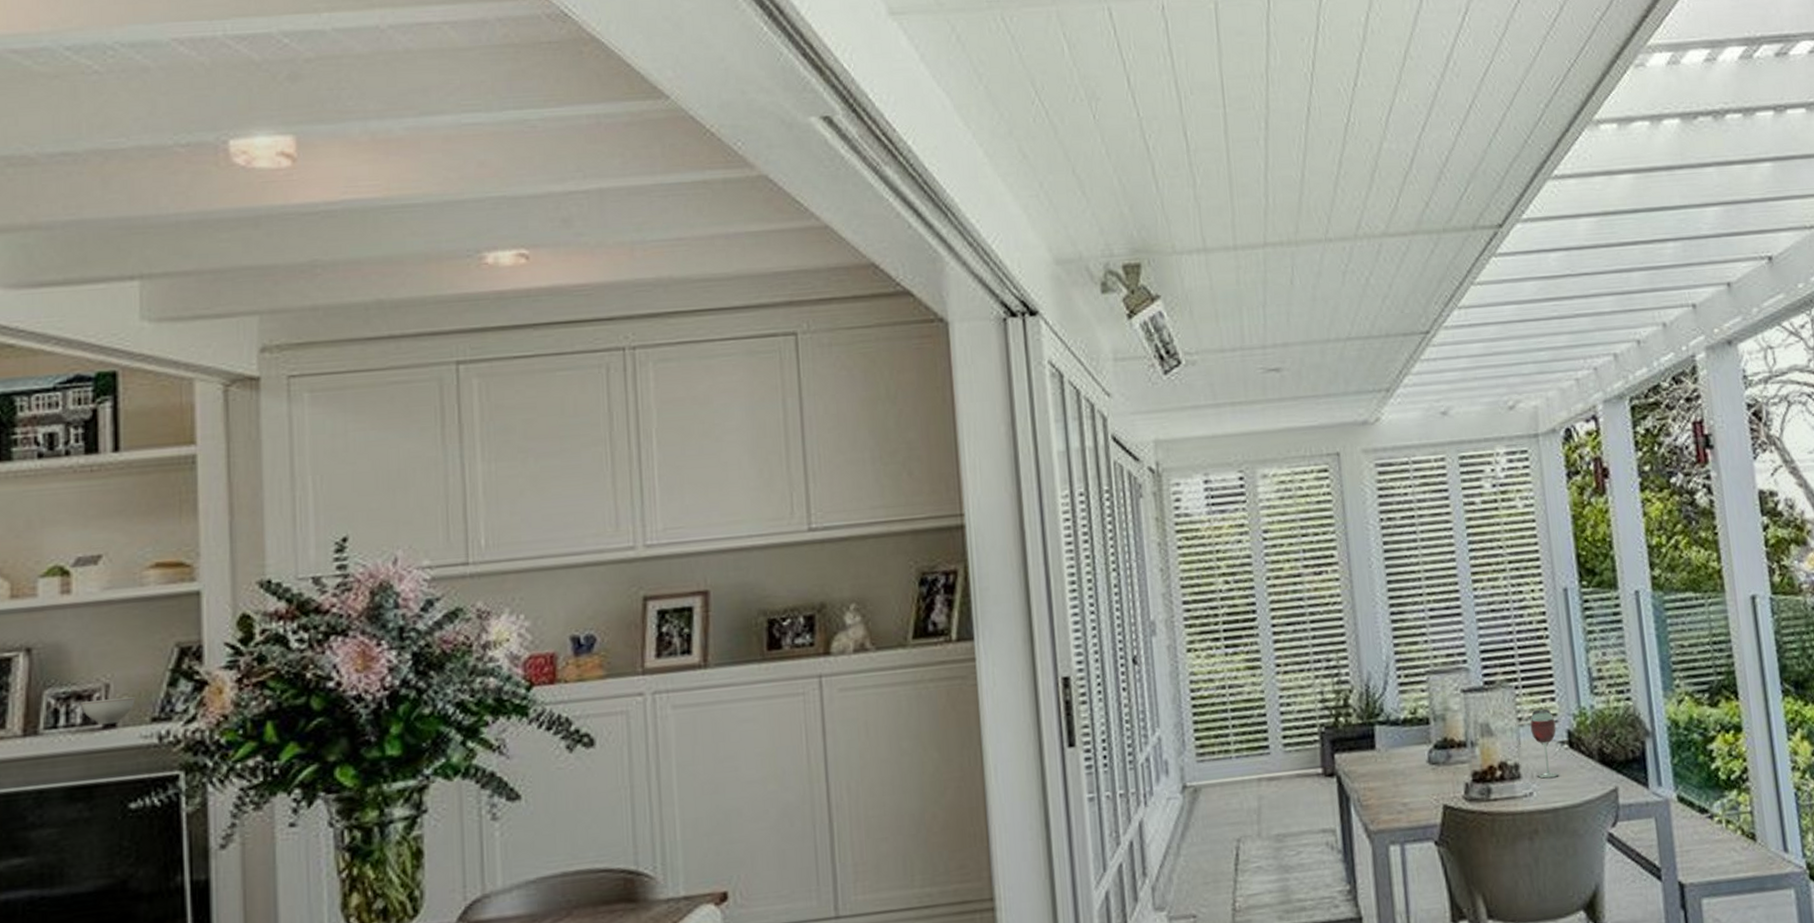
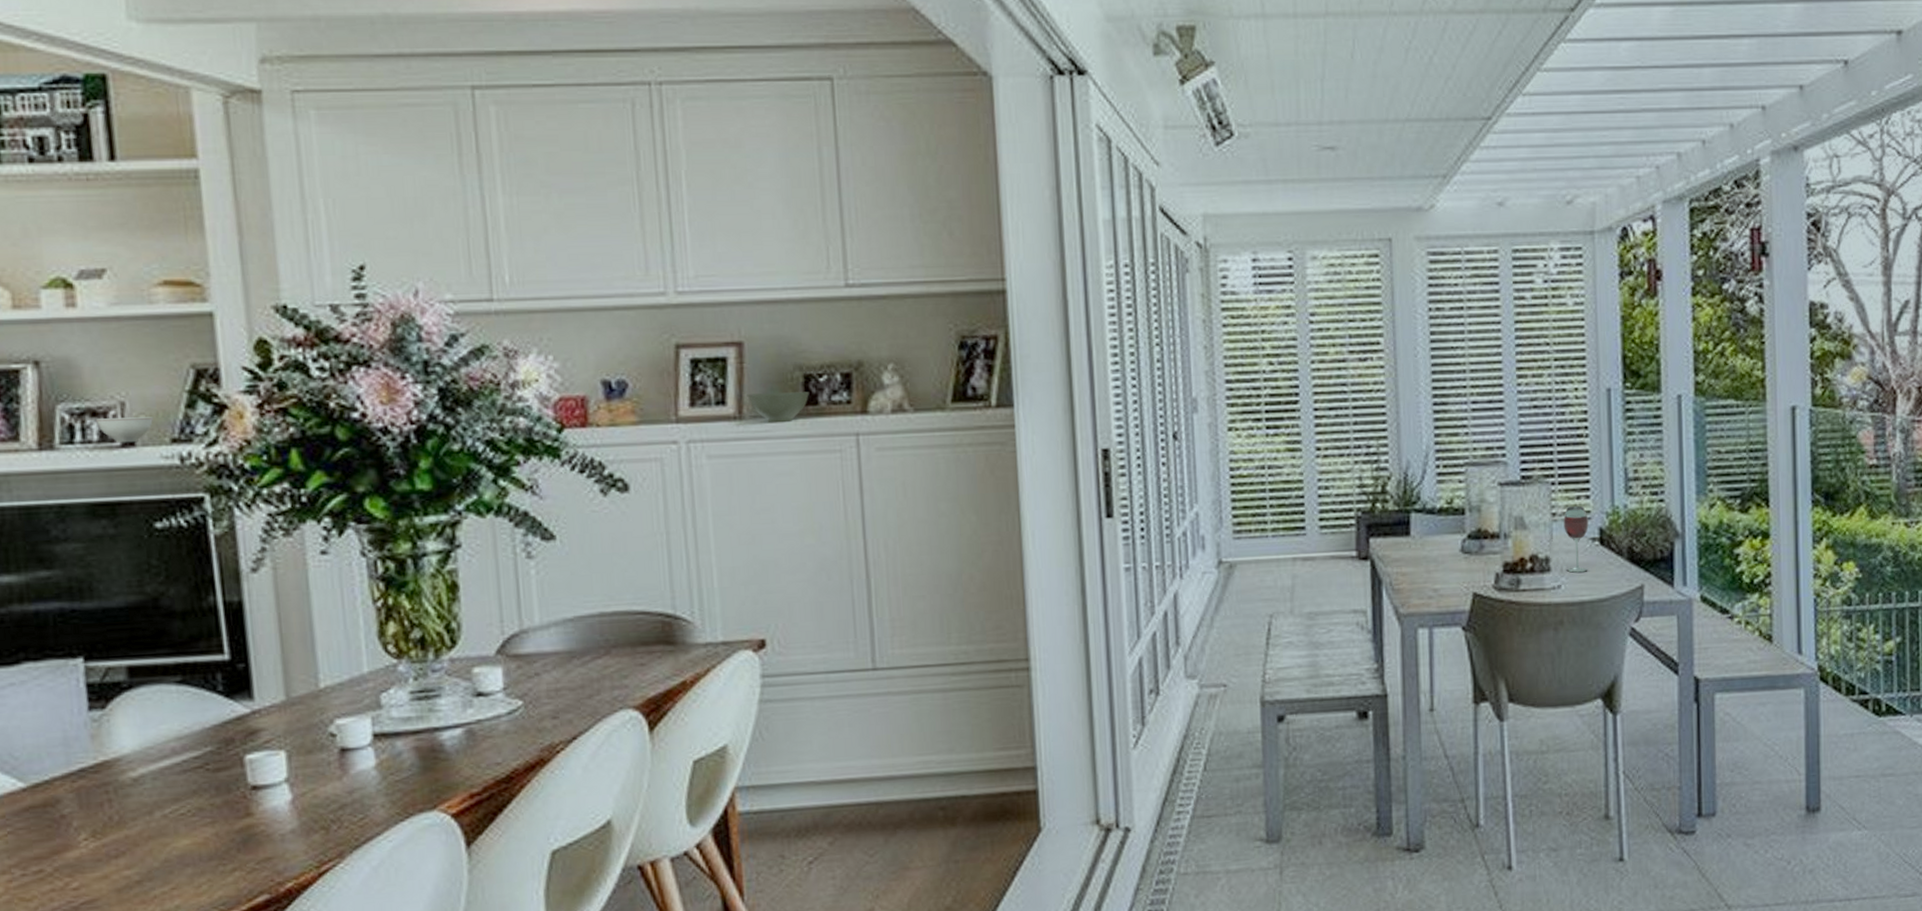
bowl: none [712,636,773,669] -> present [747,392,809,422]

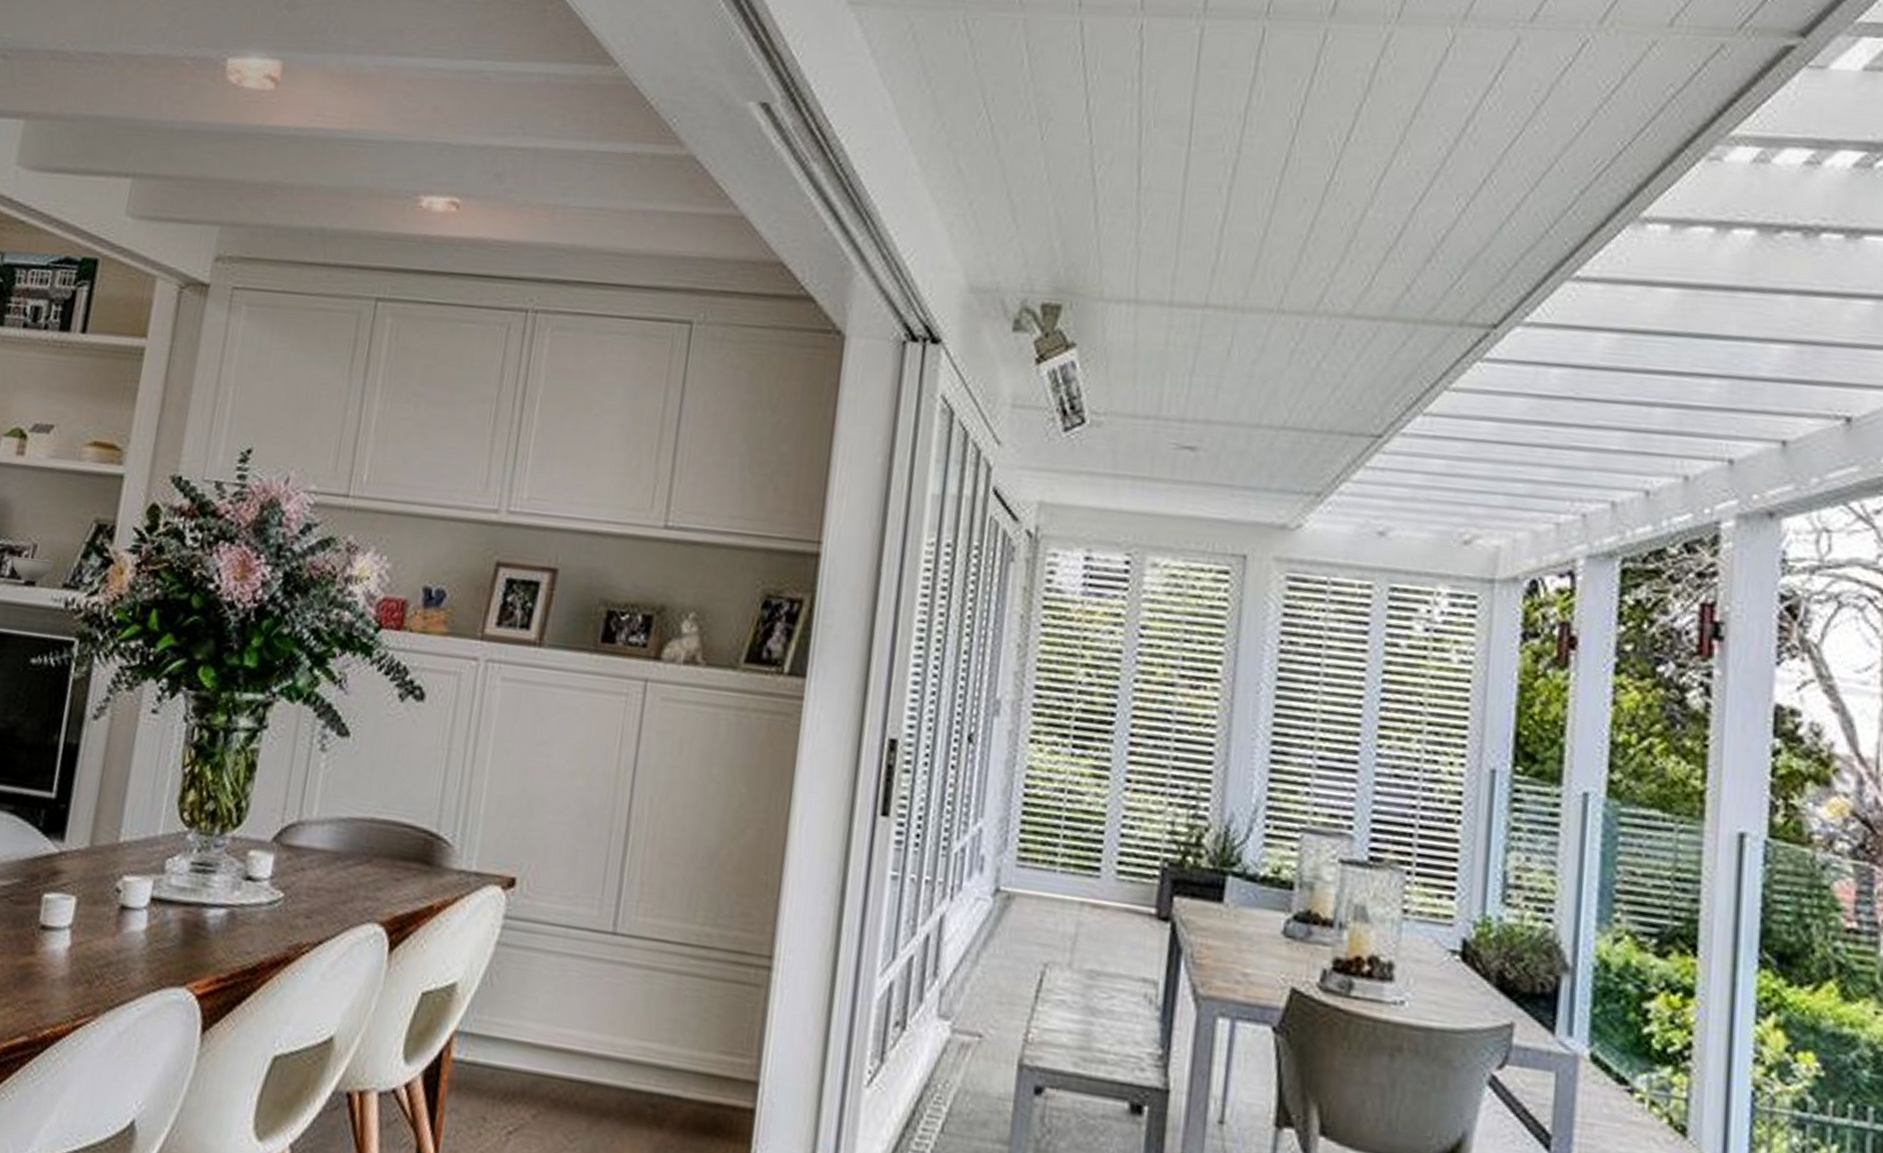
bowl: present [747,392,809,422] -> none [550,622,609,656]
wineglass: present [1563,505,1589,573] -> none [1415,904,1450,991]

